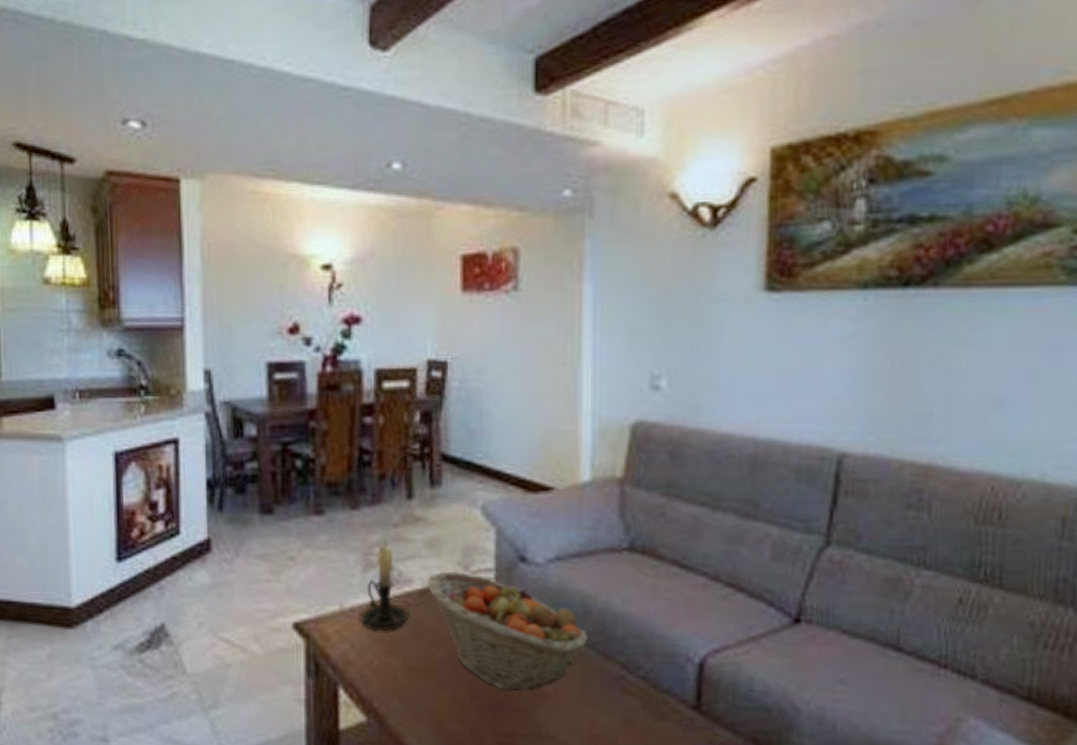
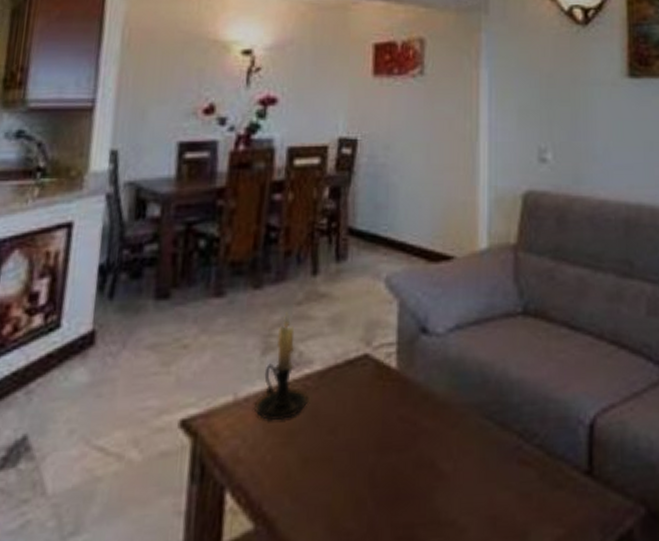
fruit basket: present [427,571,589,692] -> none [328,348,487,476]

